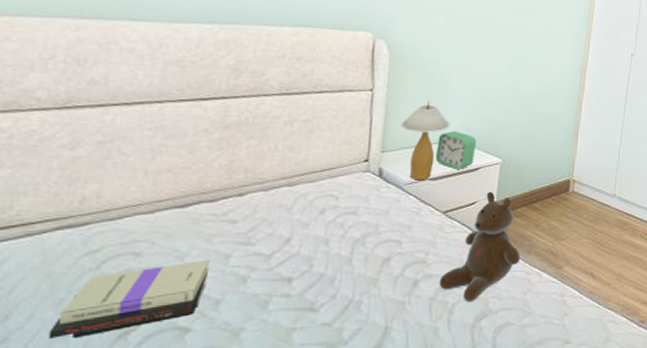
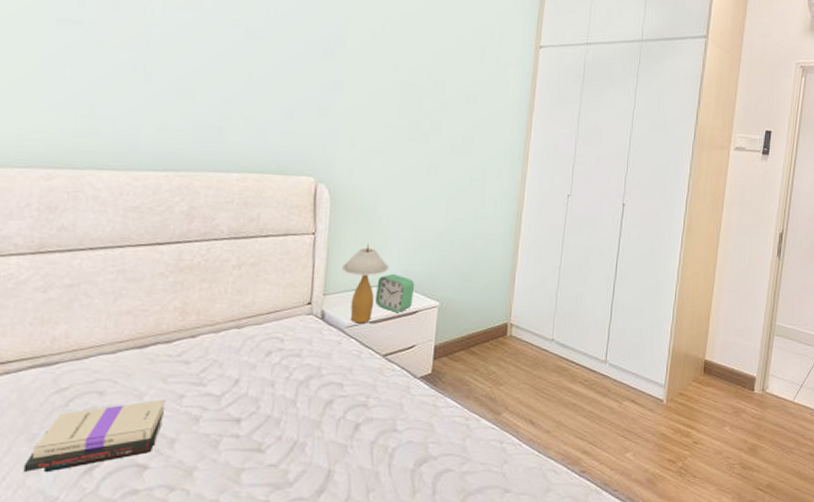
stuffed bear: present [439,191,521,303] -> none [380,334,460,447]

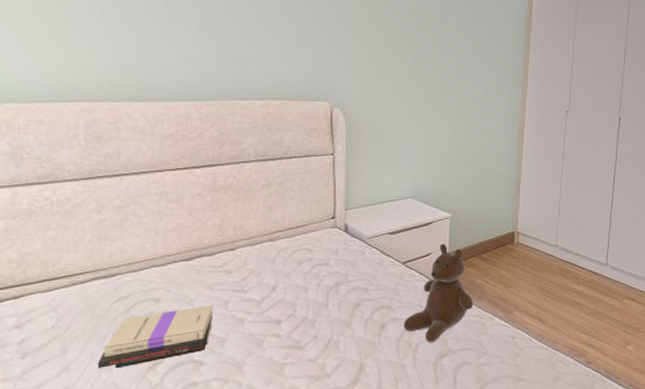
table lamp: present [341,243,390,324] -> none [359,162,404,235]
alarm clock: present [374,274,415,312] -> none [392,189,428,224]
stuffed bear: none [380,334,460,447] -> present [403,243,474,343]

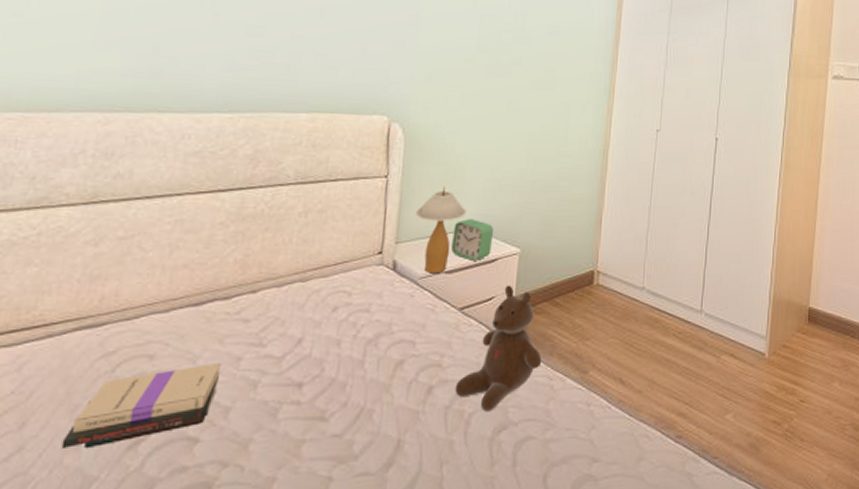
table lamp: none [359,162,404,235] -> present [415,186,467,274]
alarm clock: none [392,189,428,224] -> present [450,219,494,261]

